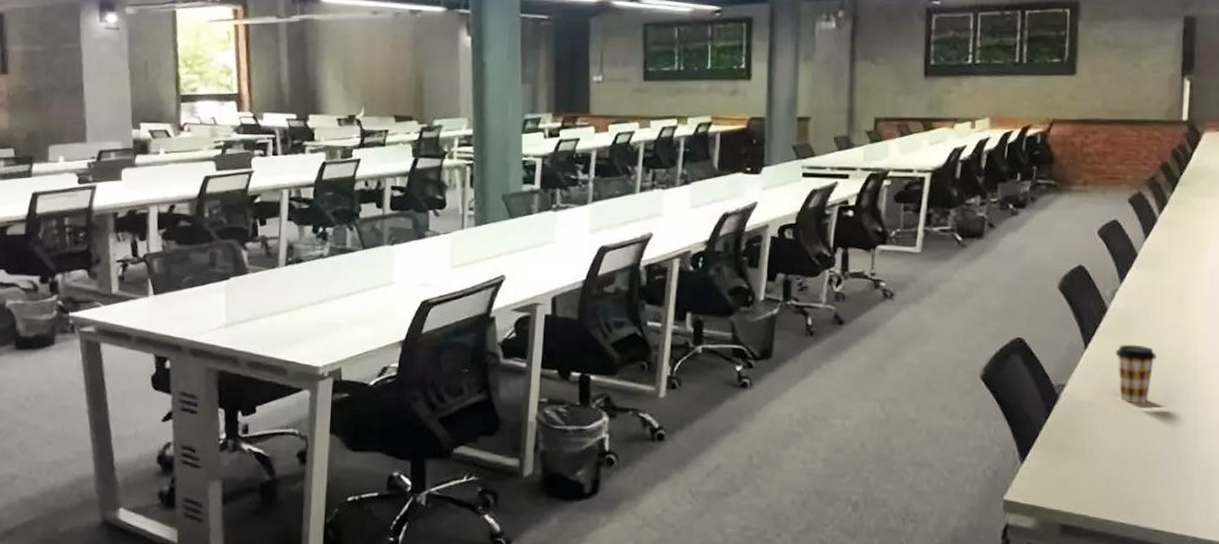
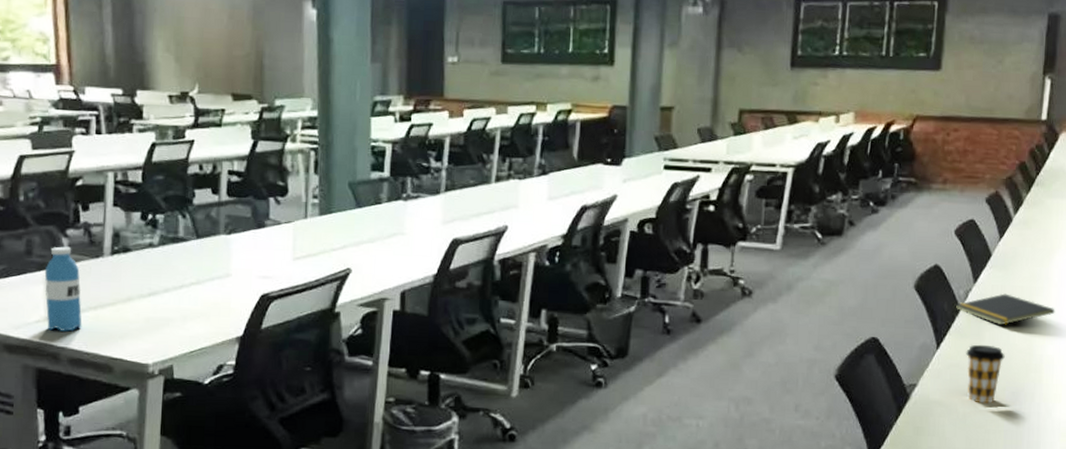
water bottle: none [226,258,260,337] -> present [44,246,82,332]
notepad: none [1102,293,1207,326] -> present [955,293,1055,326]

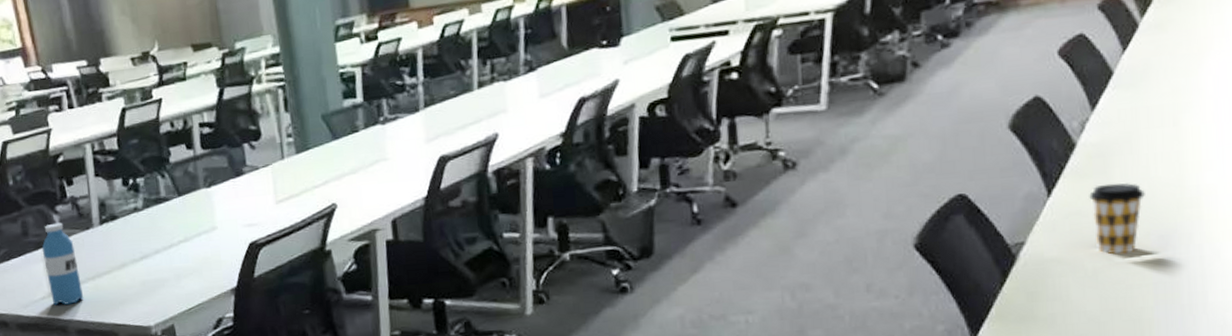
notepad: present [955,293,1055,326] -> none [1068,117,1213,158]

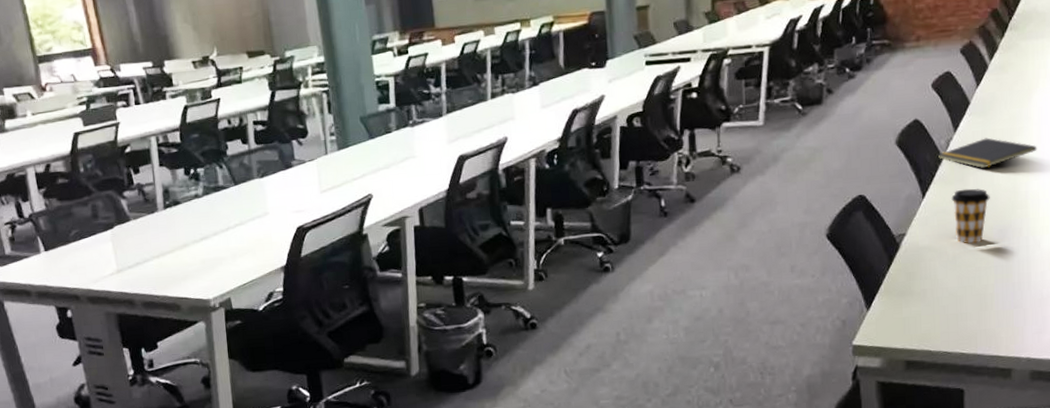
water bottle: present [42,222,84,306] -> none [110,206,149,281]
notepad: none [1068,117,1213,158] -> present [937,138,1037,169]

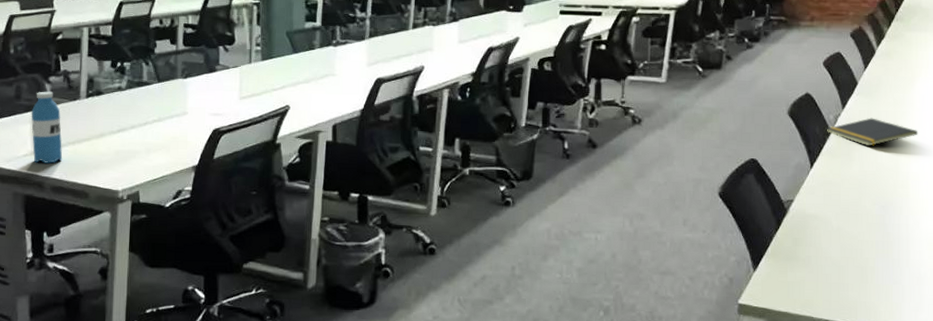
water bottle: none [110,206,149,281] -> present [31,91,63,164]
coffee cup: present [951,188,990,244] -> none [838,163,874,217]

